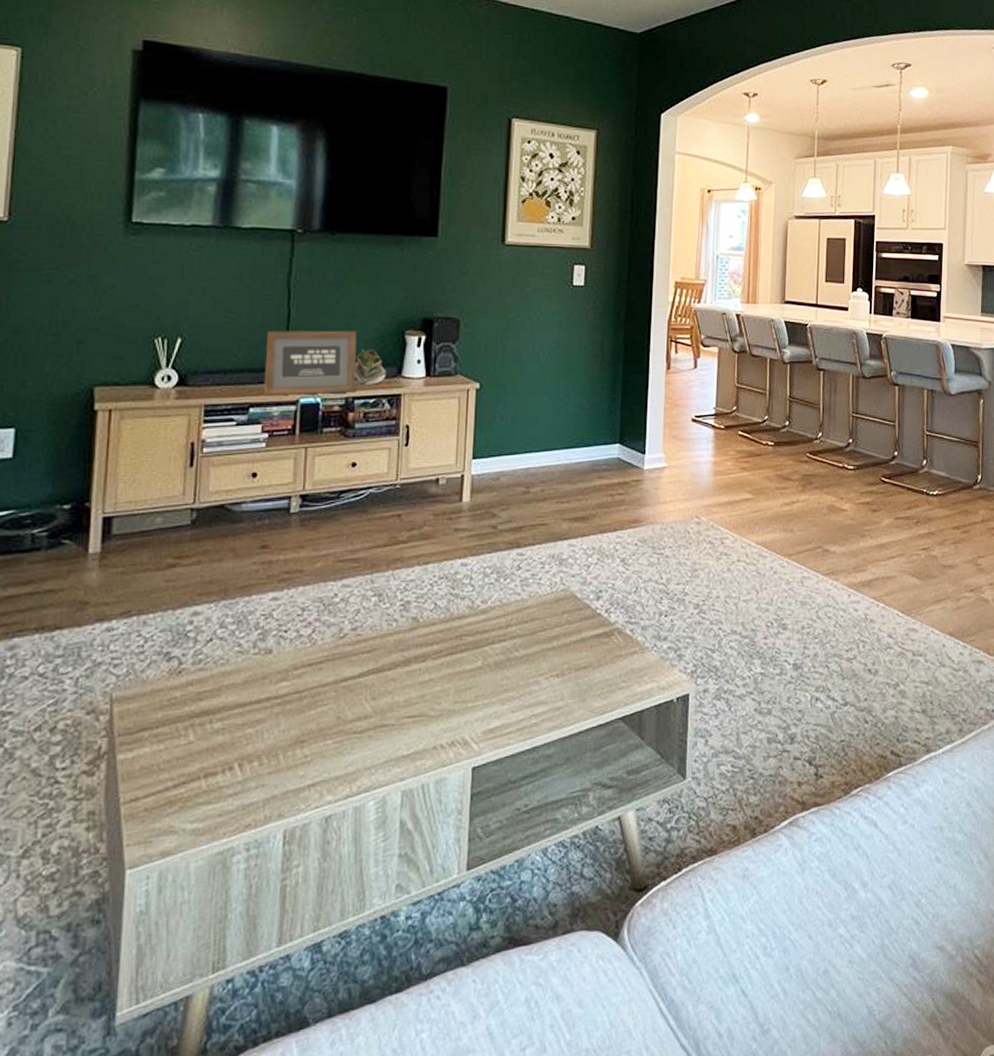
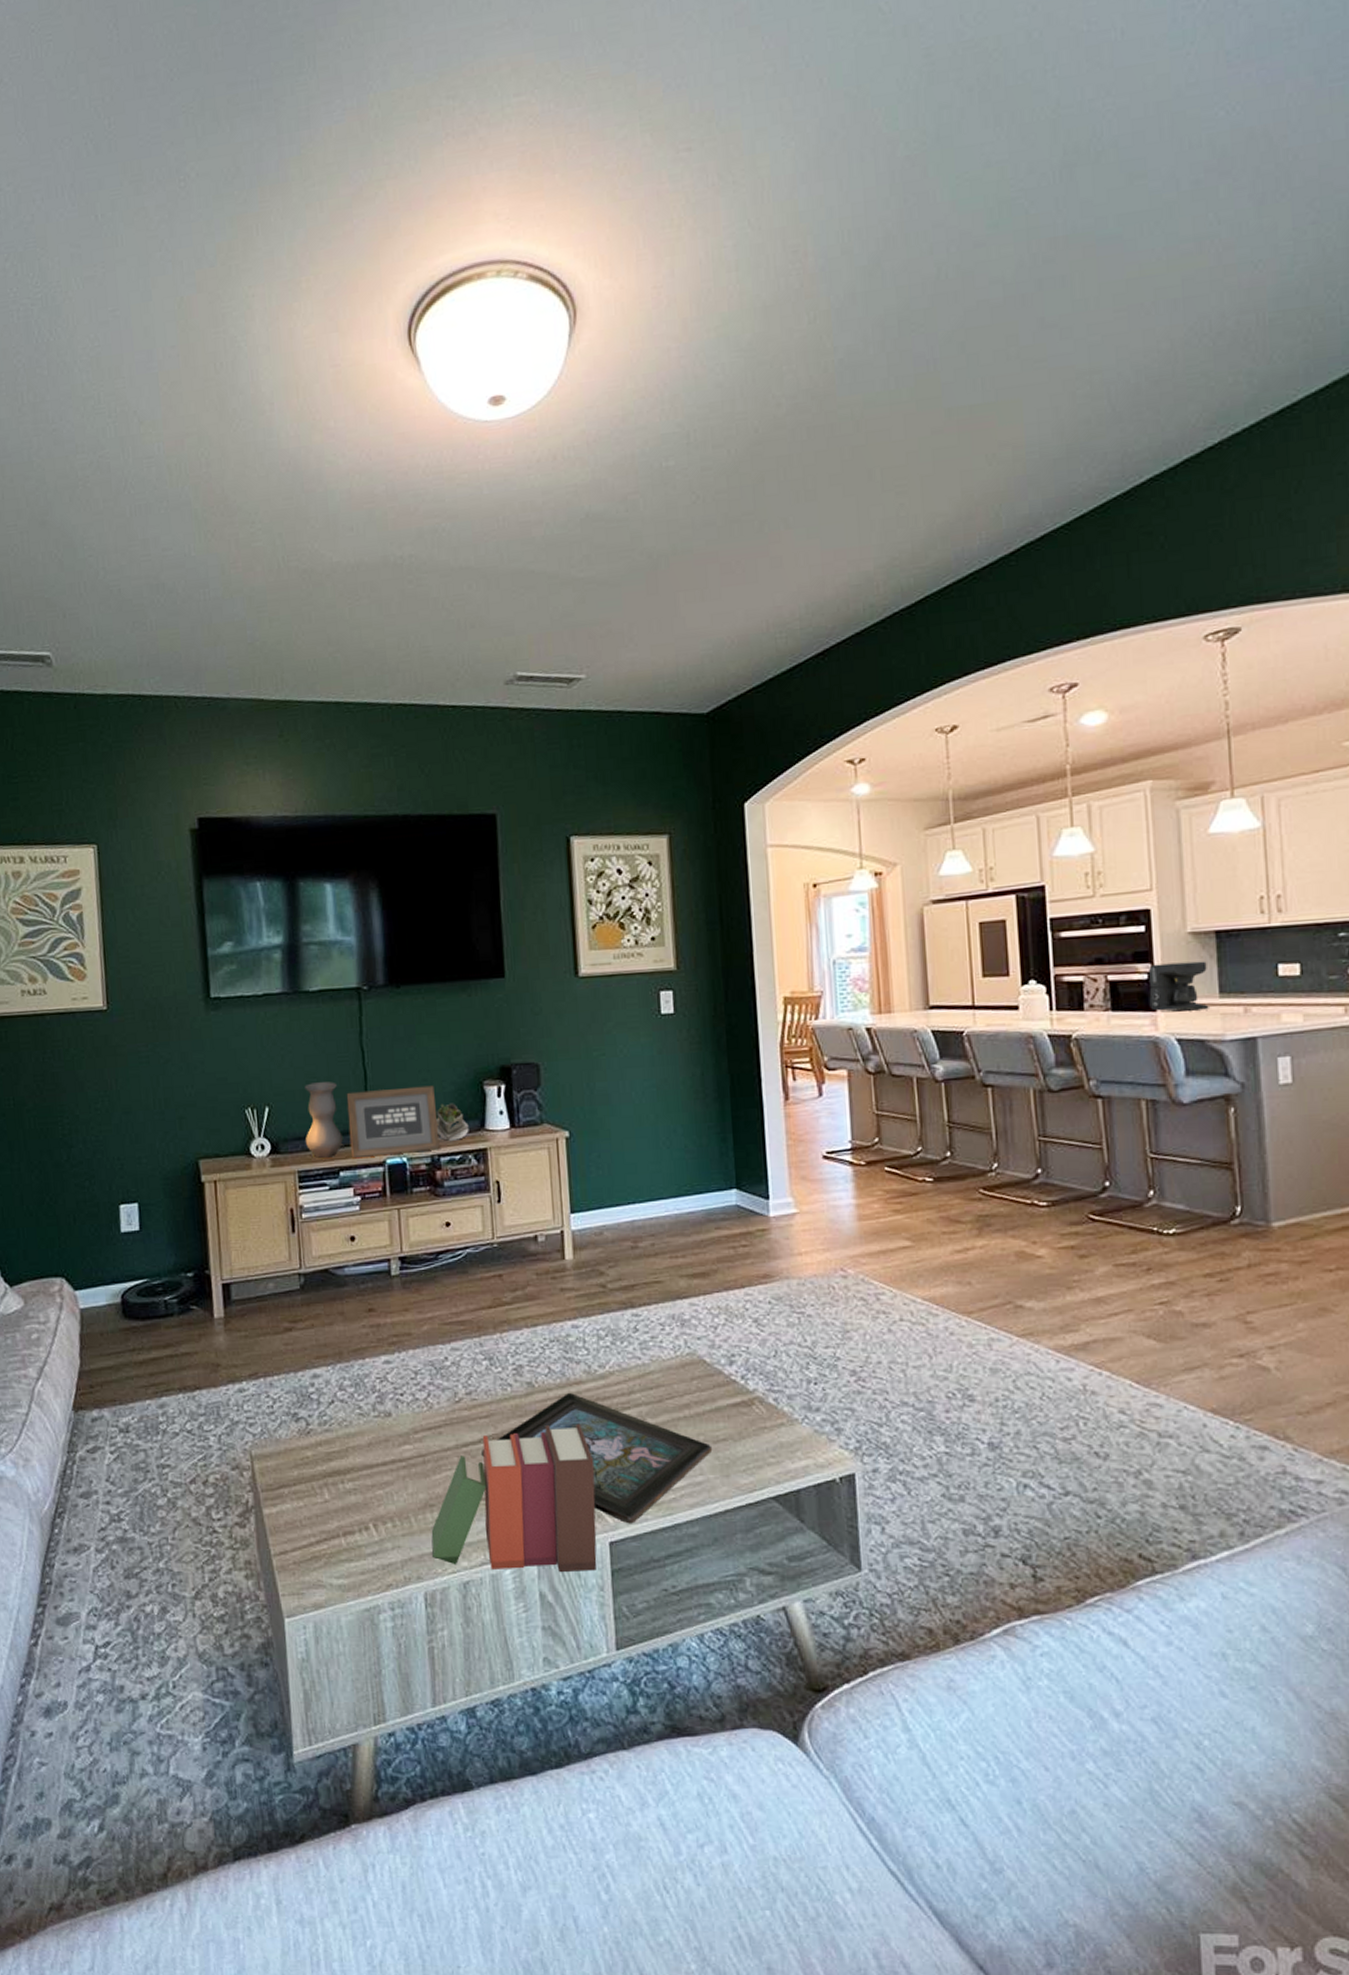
vase: none [217,318,258,394] -> present [304,1081,343,1159]
books: none [297,656,467,802] -> present [431,1423,598,1573]
decorative tray: none [360,626,574,749] -> present [482,1392,713,1524]
coffee maker: none [936,286,975,324] -> present [1148,961,1209,1012]

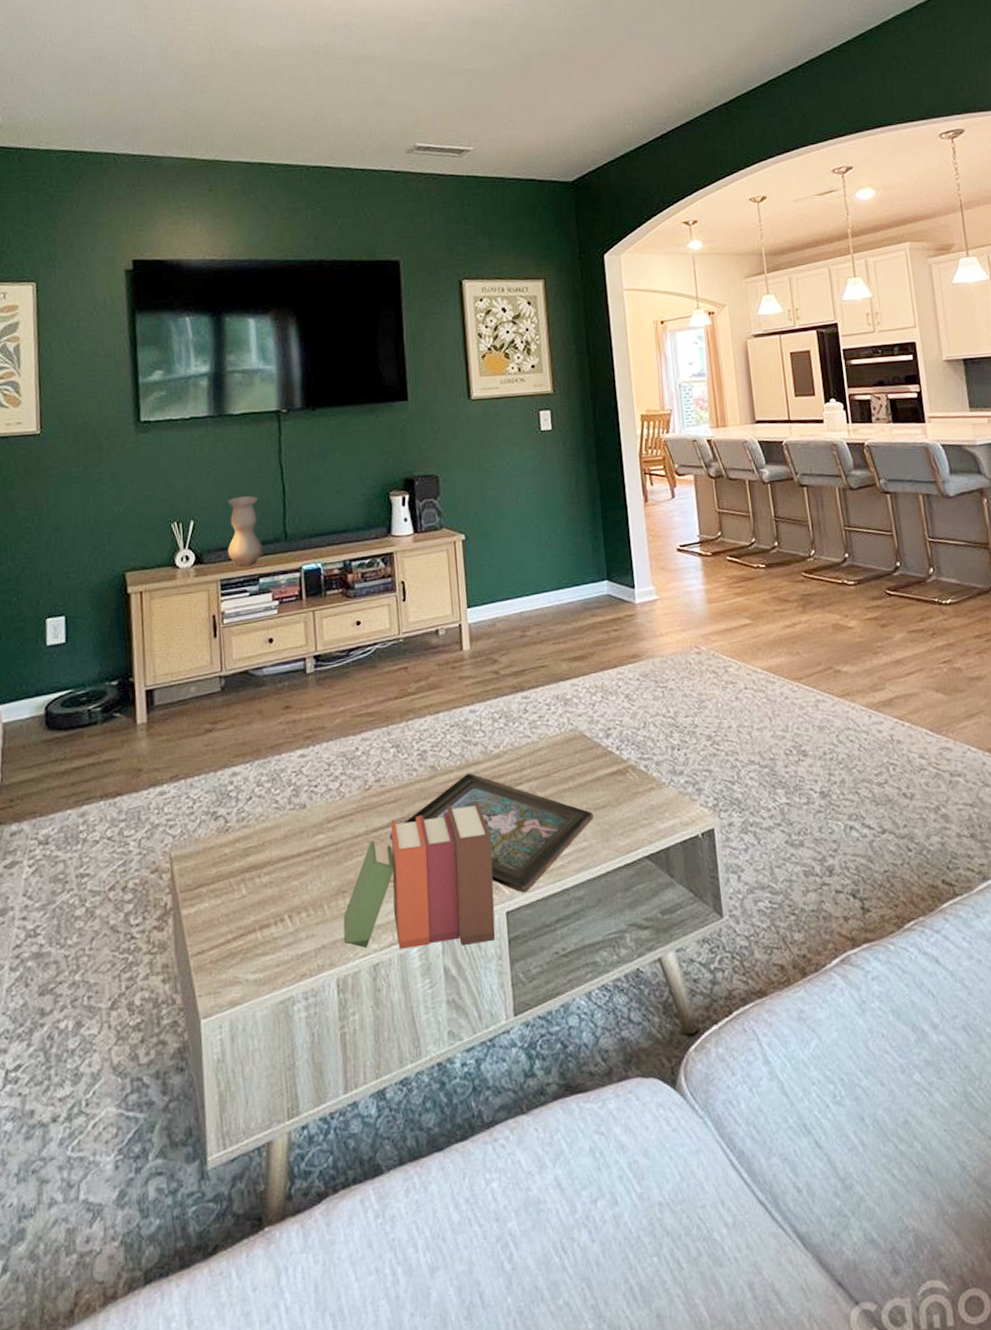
picture frame: present [346,1085,440,1159] -> none [266,497,351,566]
succulent plant: present [436,1103,469,1141] -> none [347,512,377,547]
coffee maker: present [1148,961,1209,1012] -> none [917,382,963,423]

